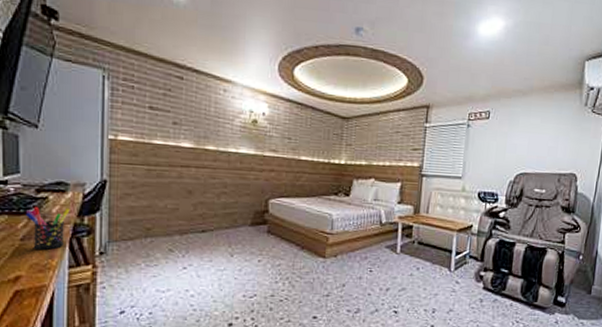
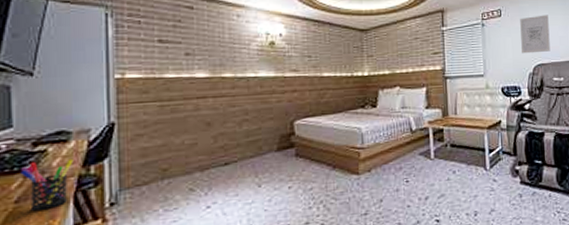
wall art: none [505,121,540,162] -> present [520,15,550,54]

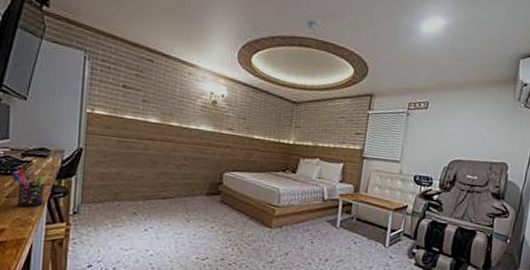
wall art: present [520,15,550,54] -> none [441,113,475,150]

